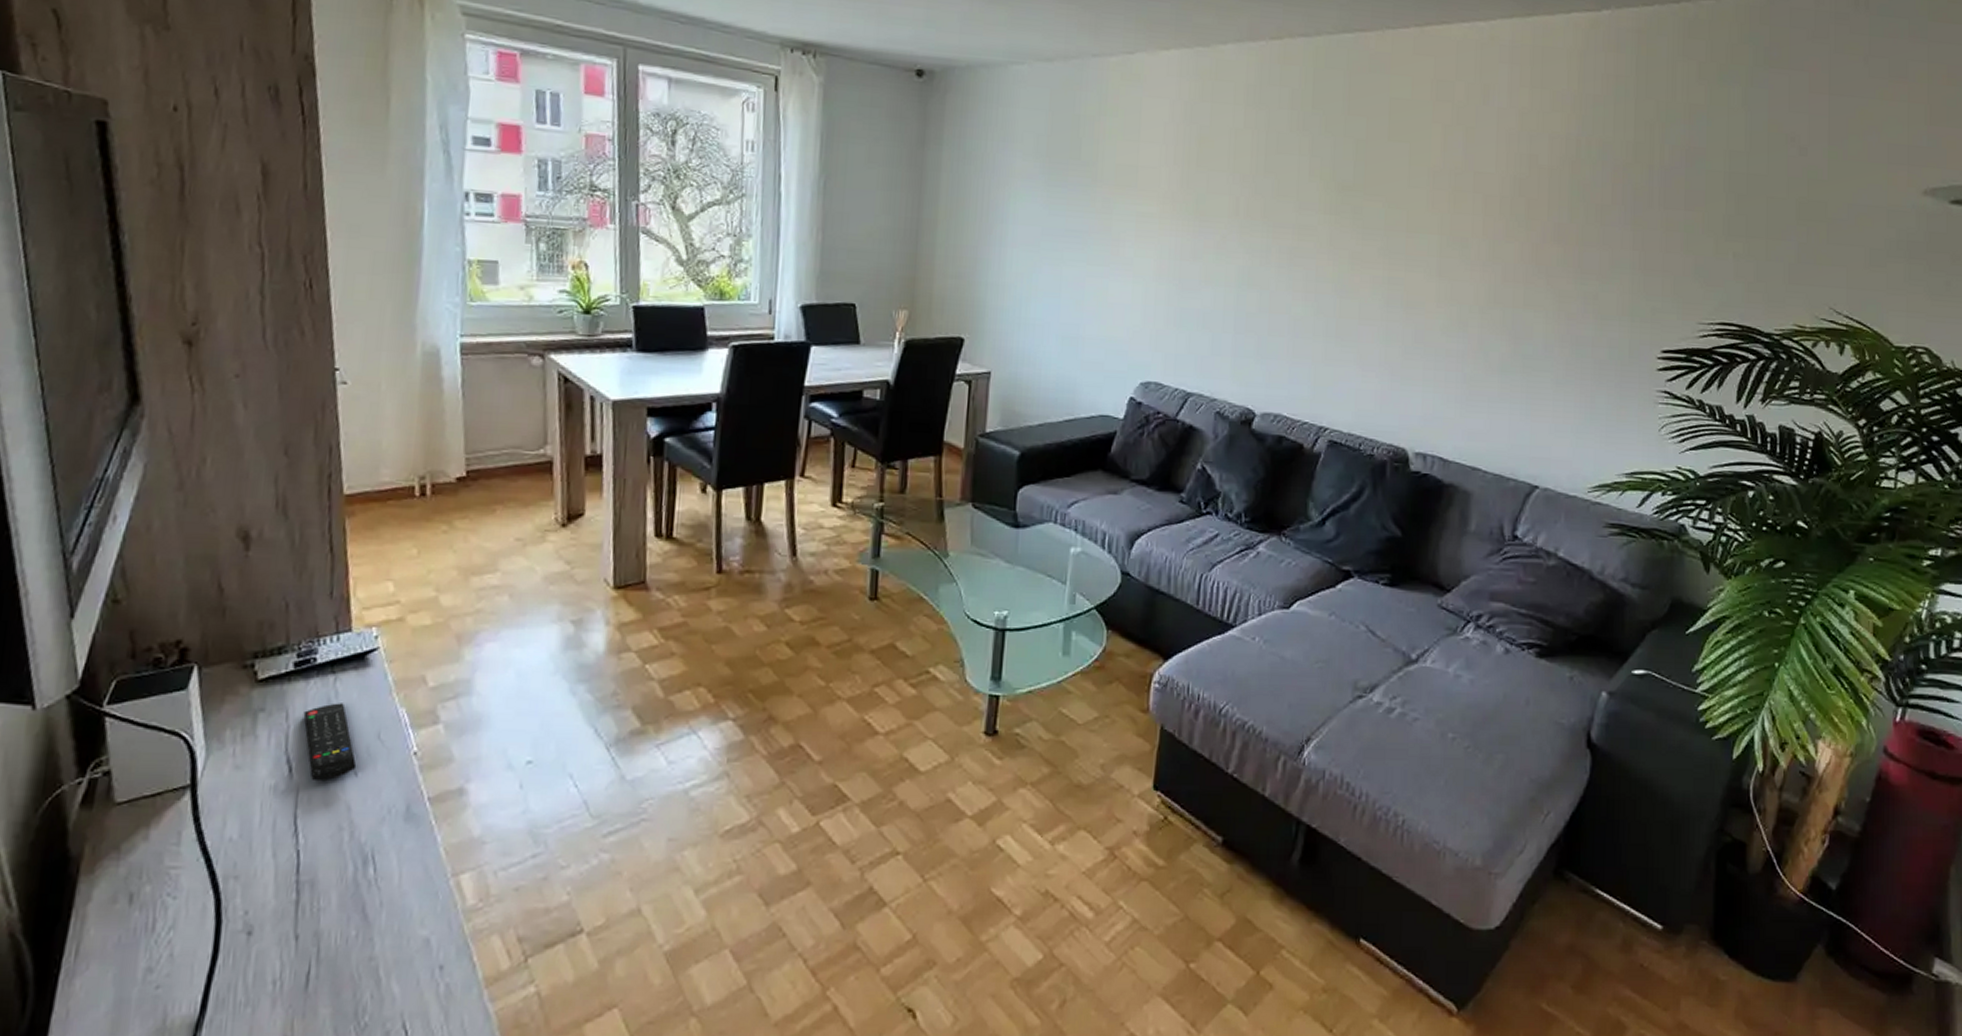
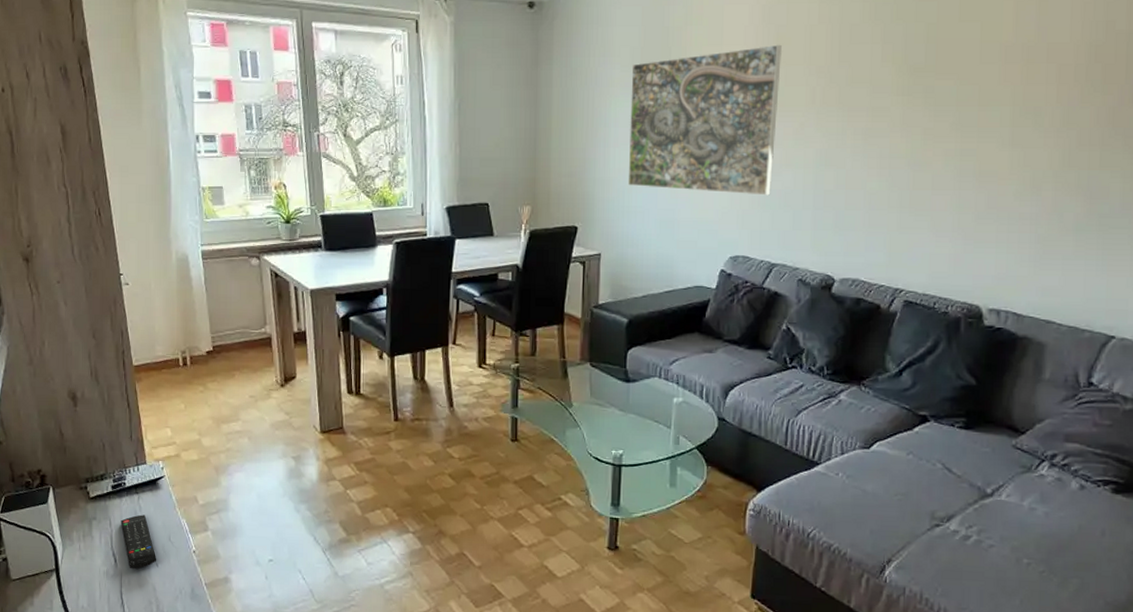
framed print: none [1026,146,1204,315] -> present [628,44,782,196]

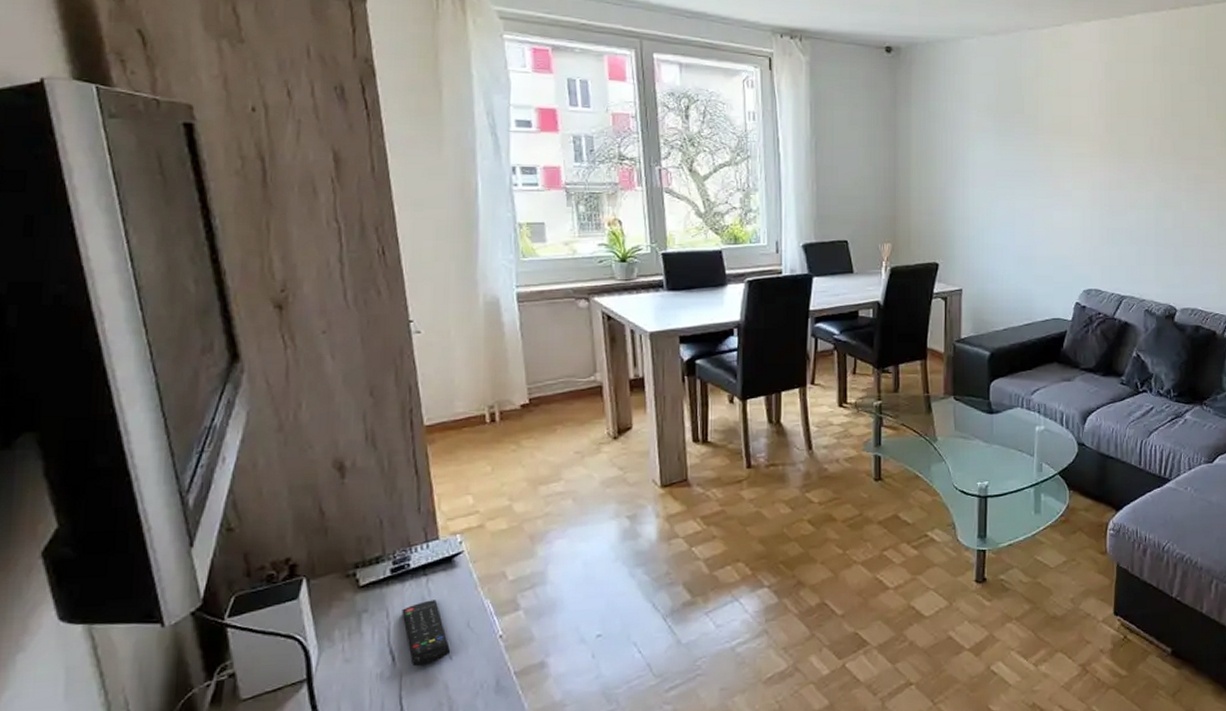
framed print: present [628,44,782,196] -> none [986,98,1123,234]

